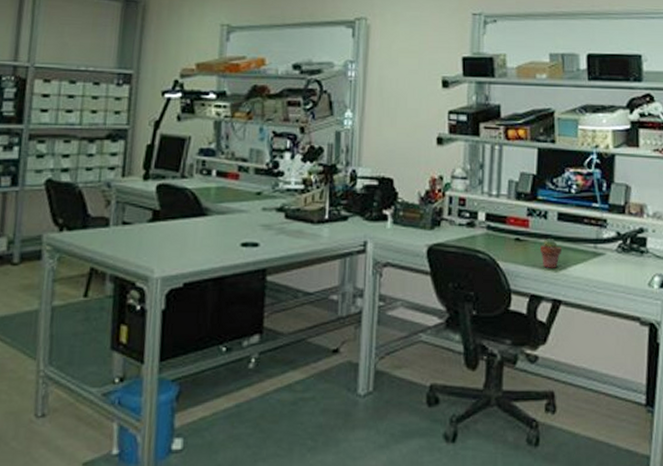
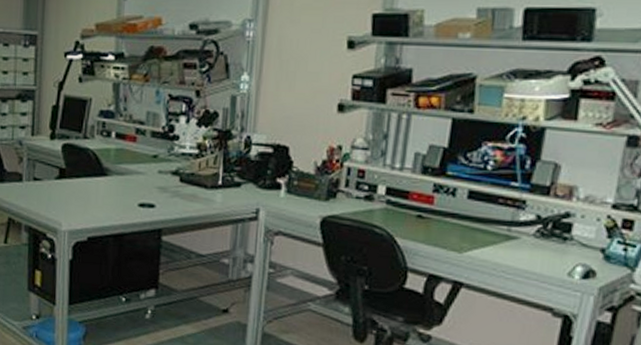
potted succulent: present [540,239,561,268] -> none [444,218,469,249]

